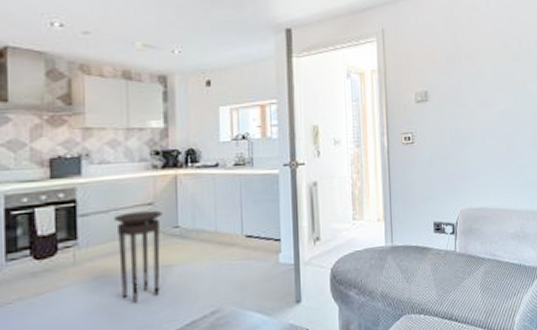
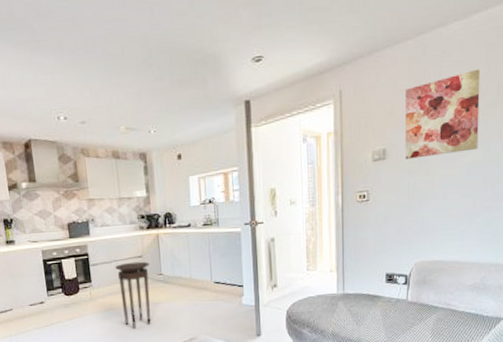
wall art: none [442,24,508,103] -> present [405,69,481,159]

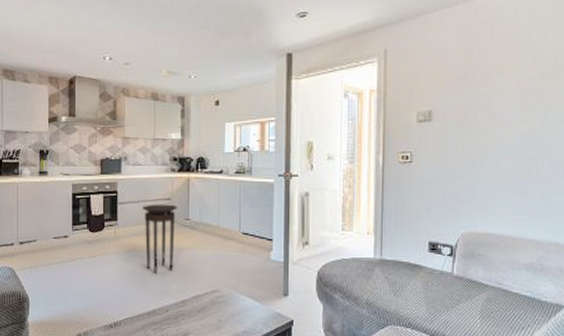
wall art: present [405,69,481,159] -> none [453,37,536,123]

